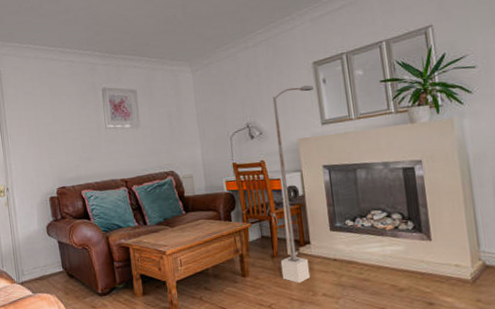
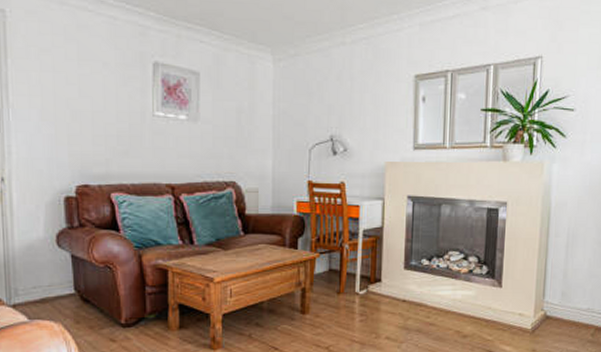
street lamp: present [272,85,314,284] -> none [345,101,412,325]

